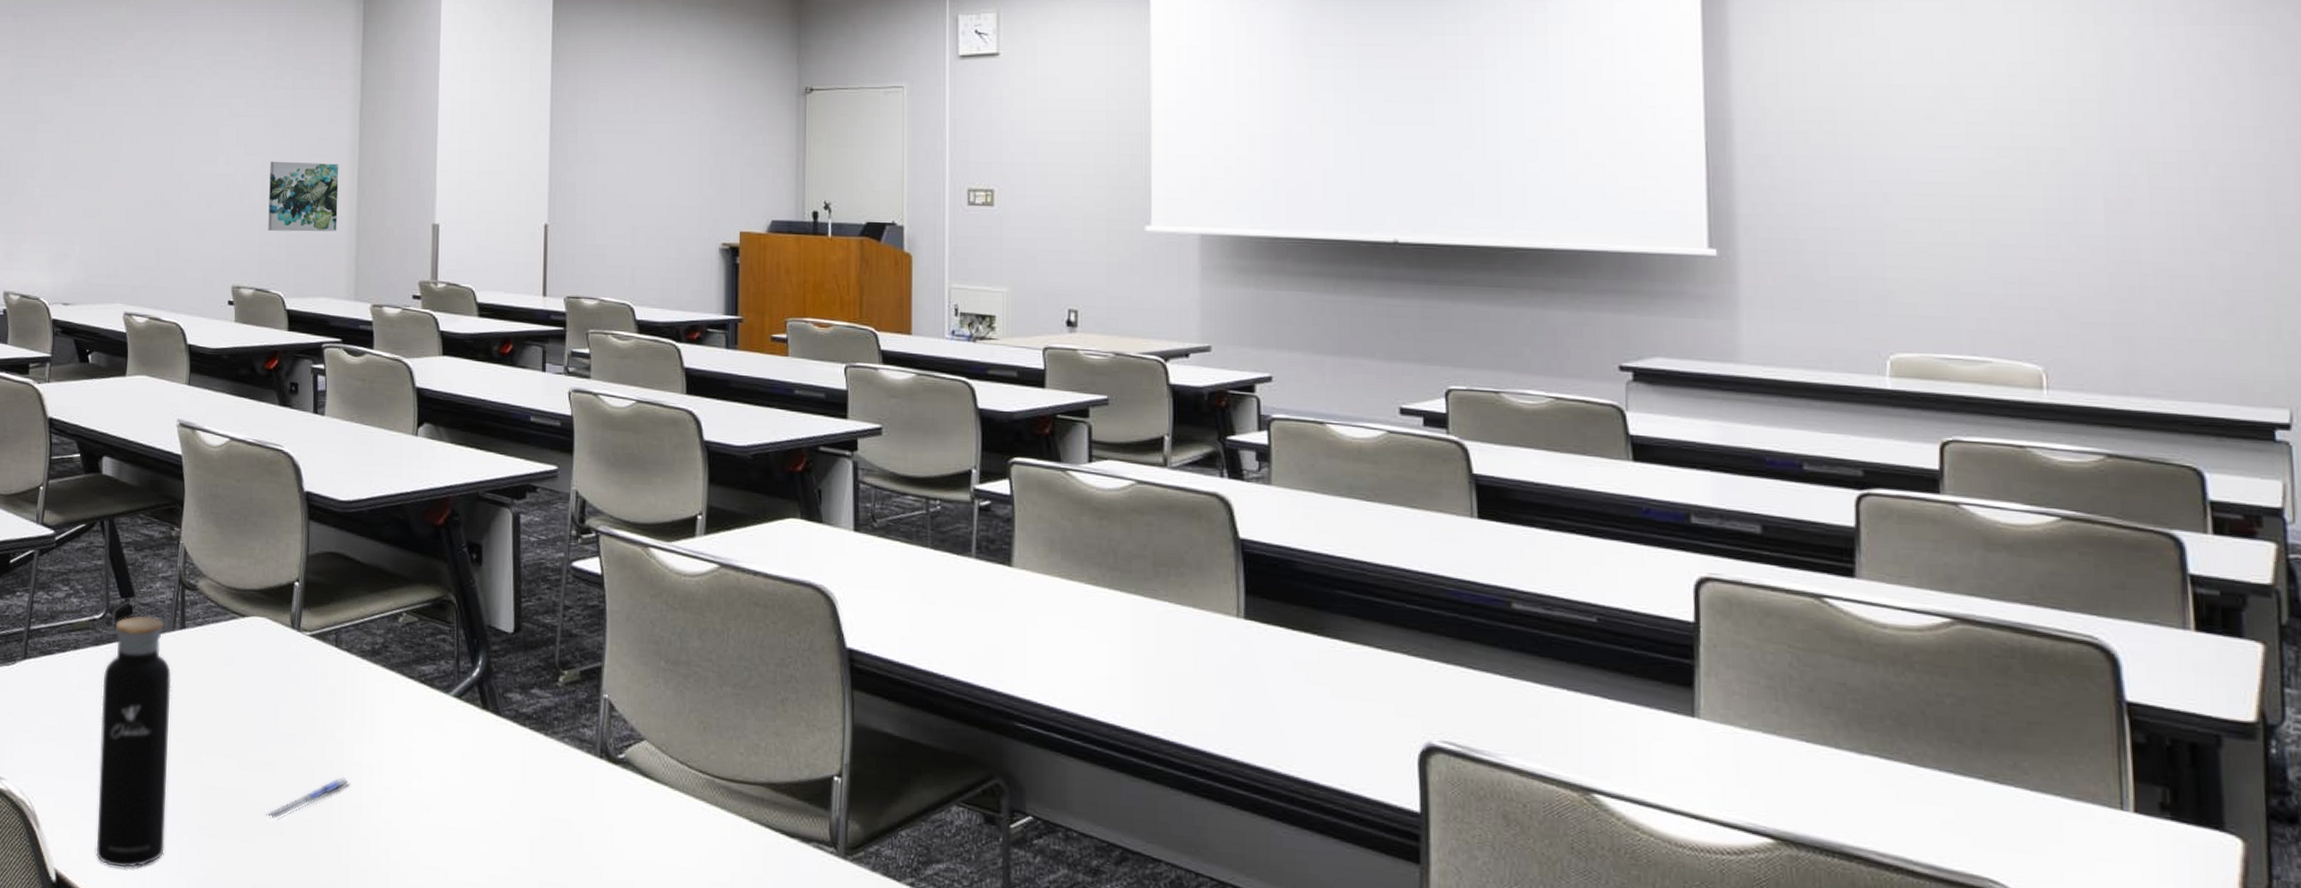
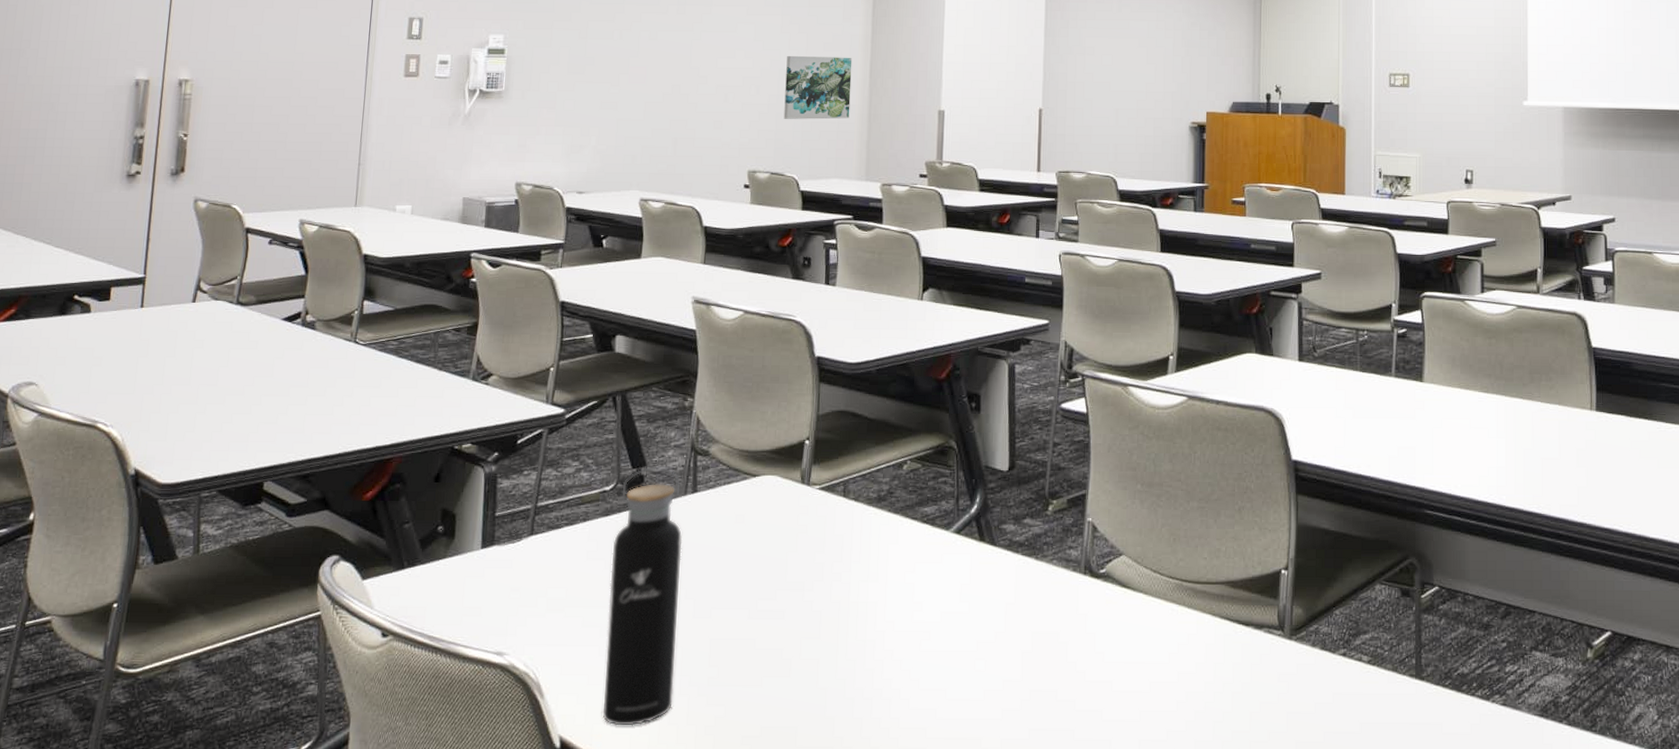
pen: present [266,777,350,820] -> none [774,617,856,663]

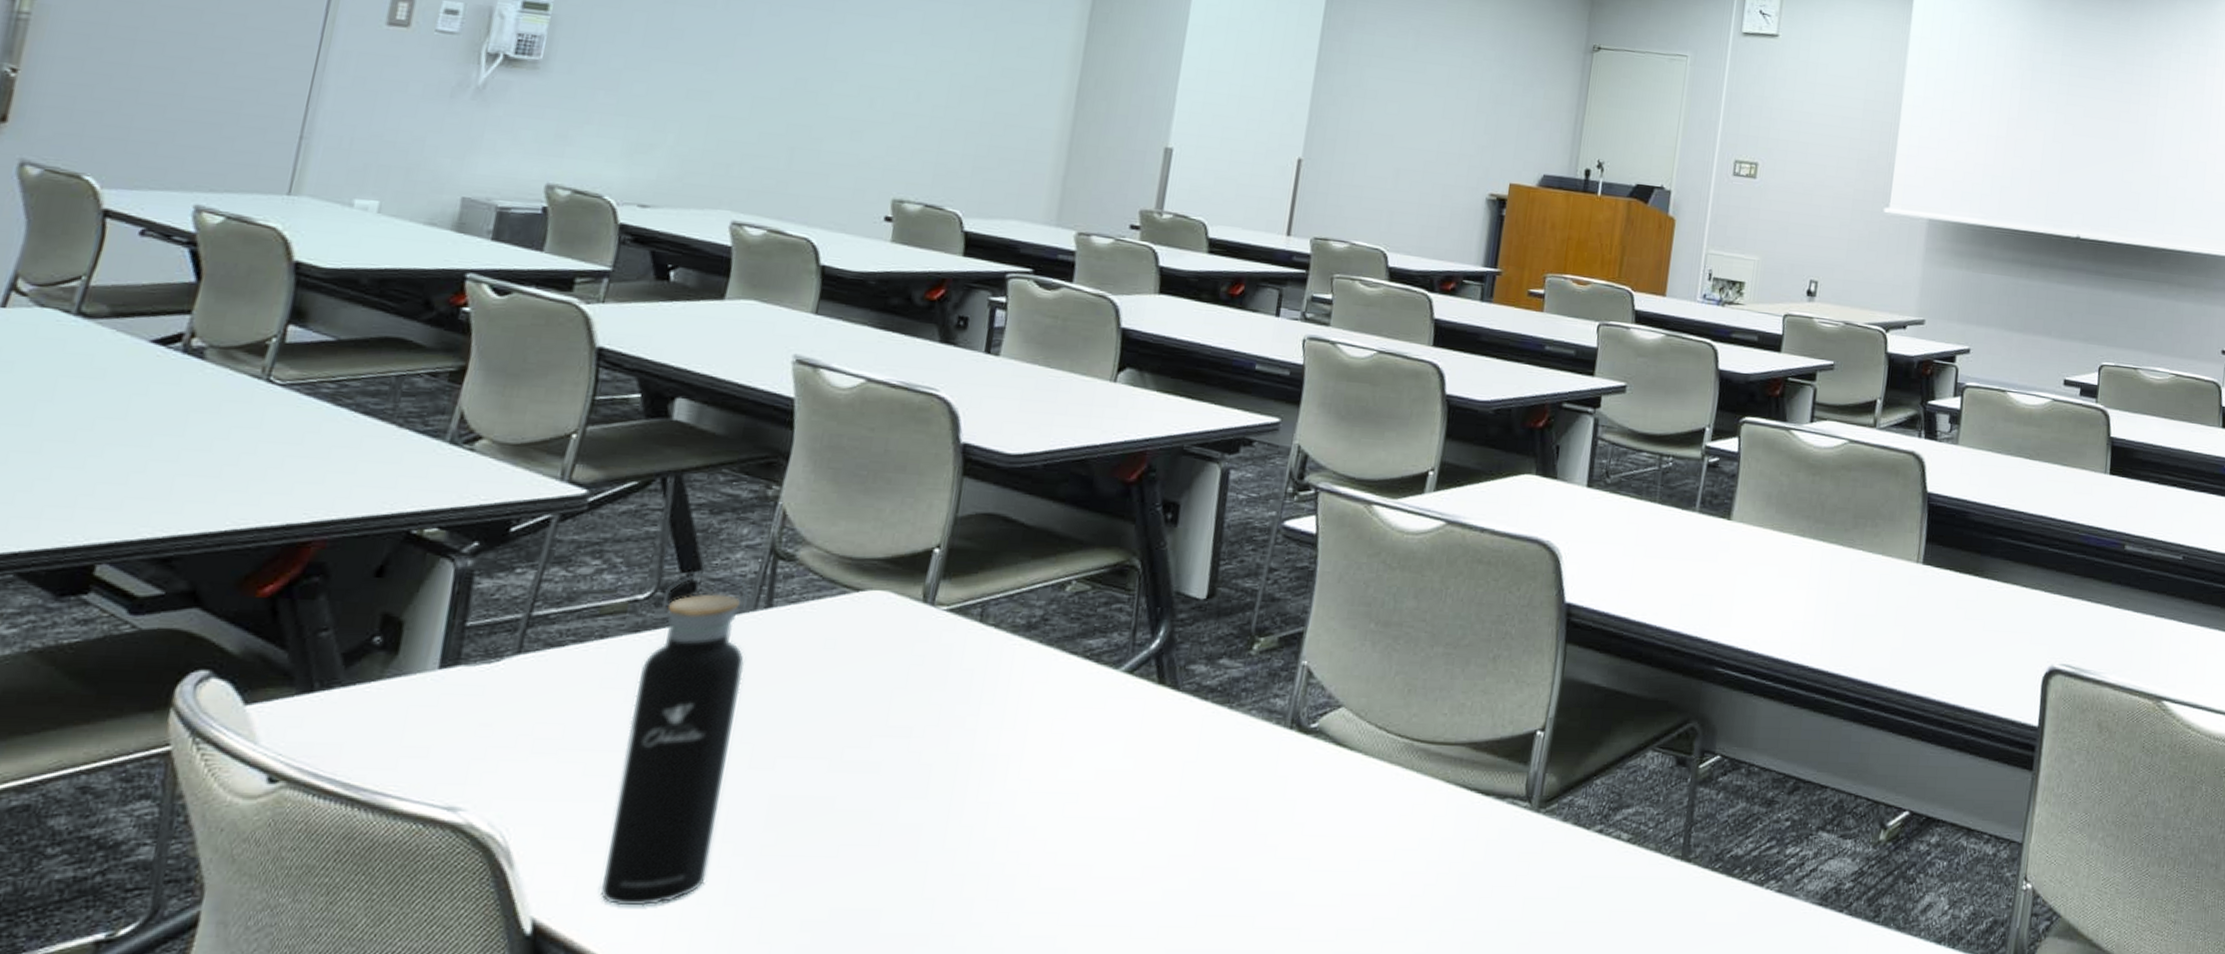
wall art: present [783,55,853,120] -> none [950,57,1056,146]

